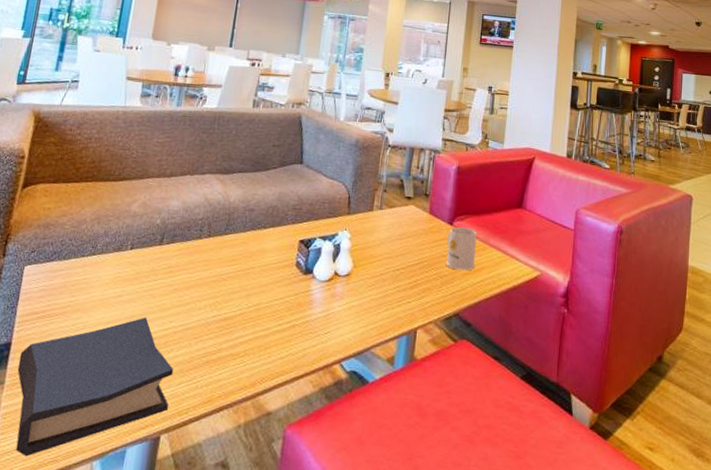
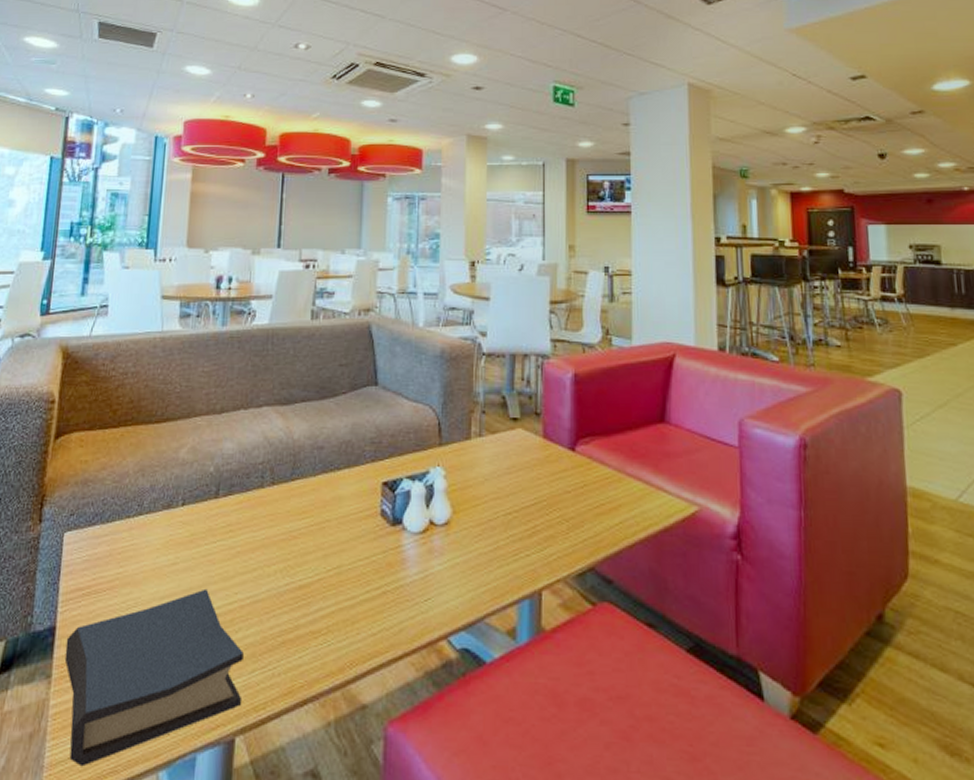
mug: present [446,227,477,271] -> none [569,453,610,510]

